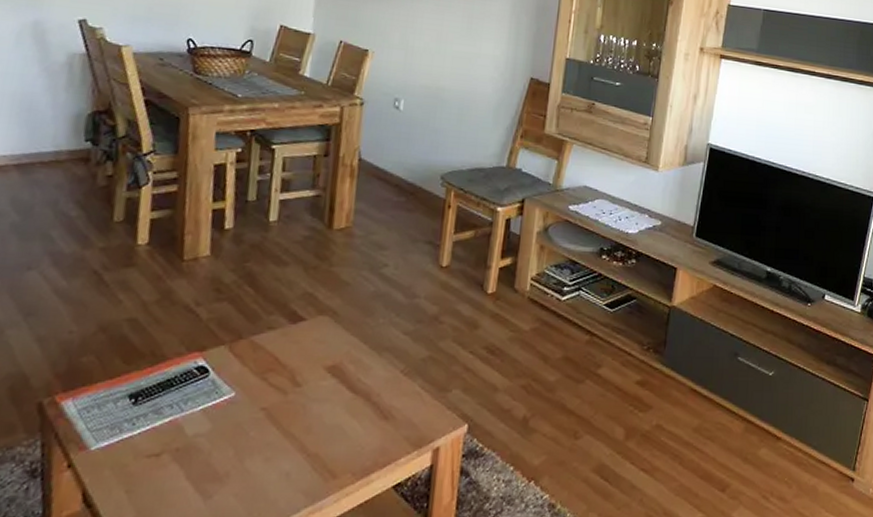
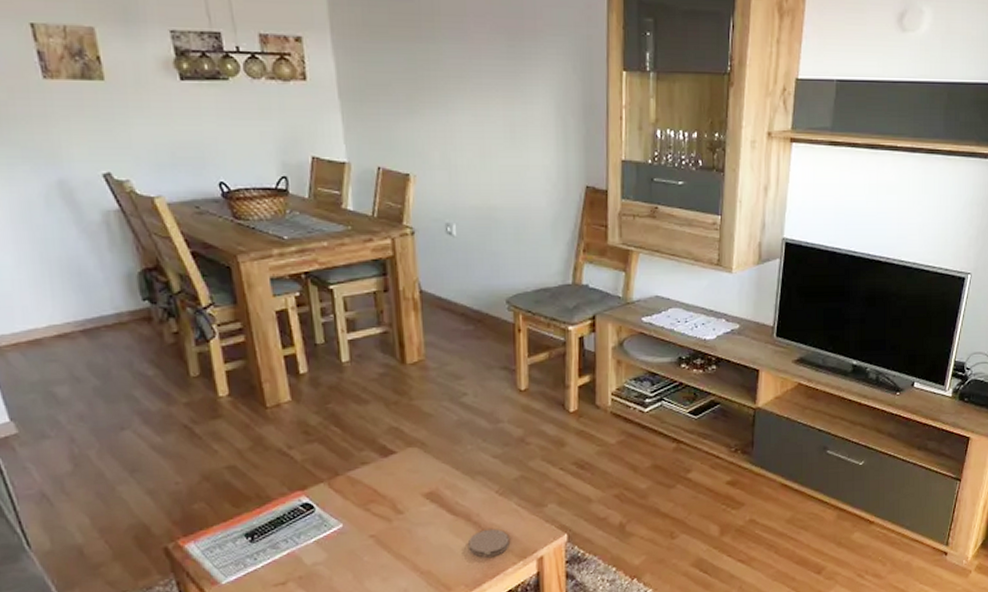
coaster: none [363,411,407,444] -> present [469,528,510,558]

